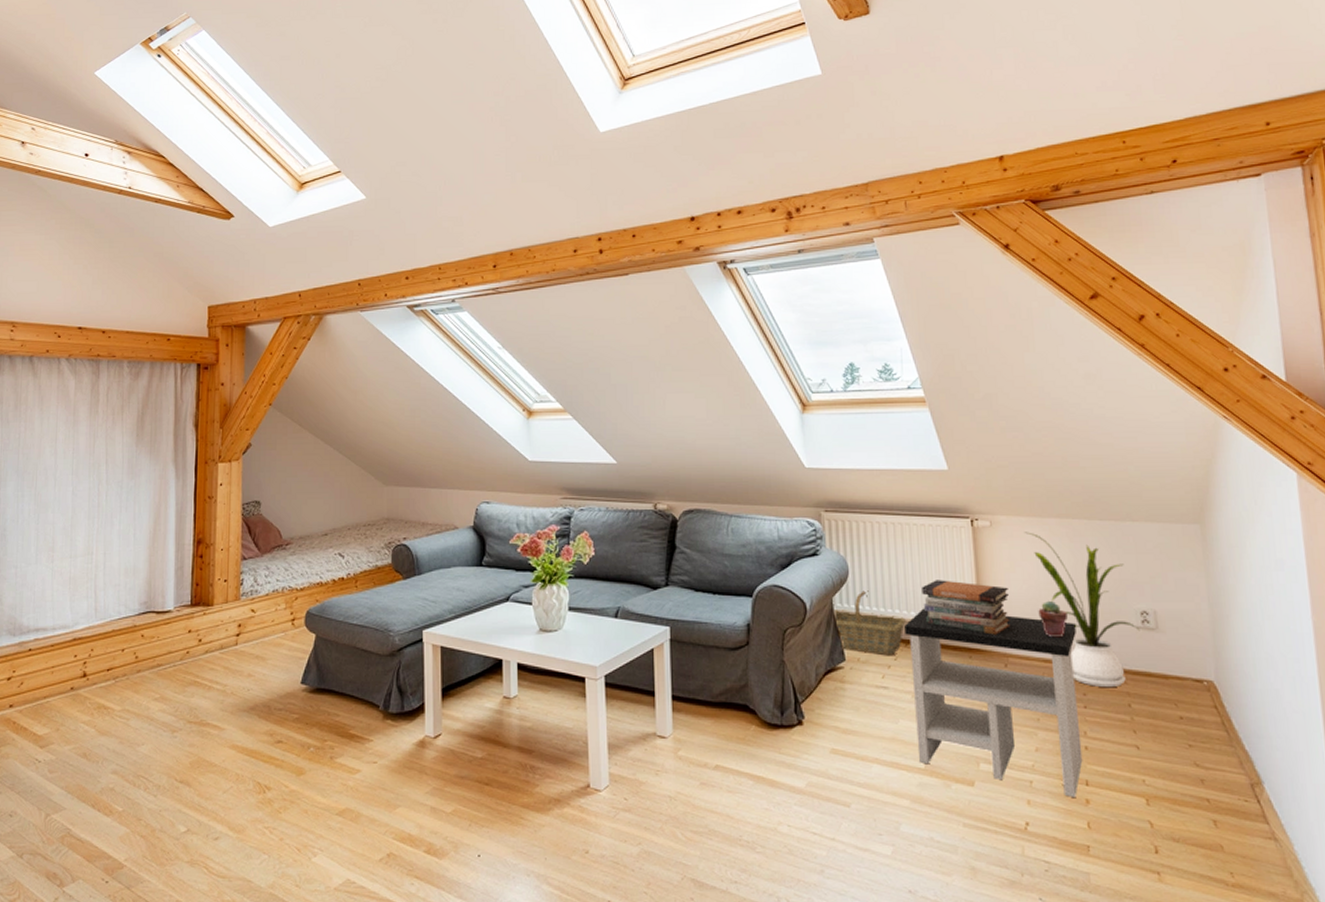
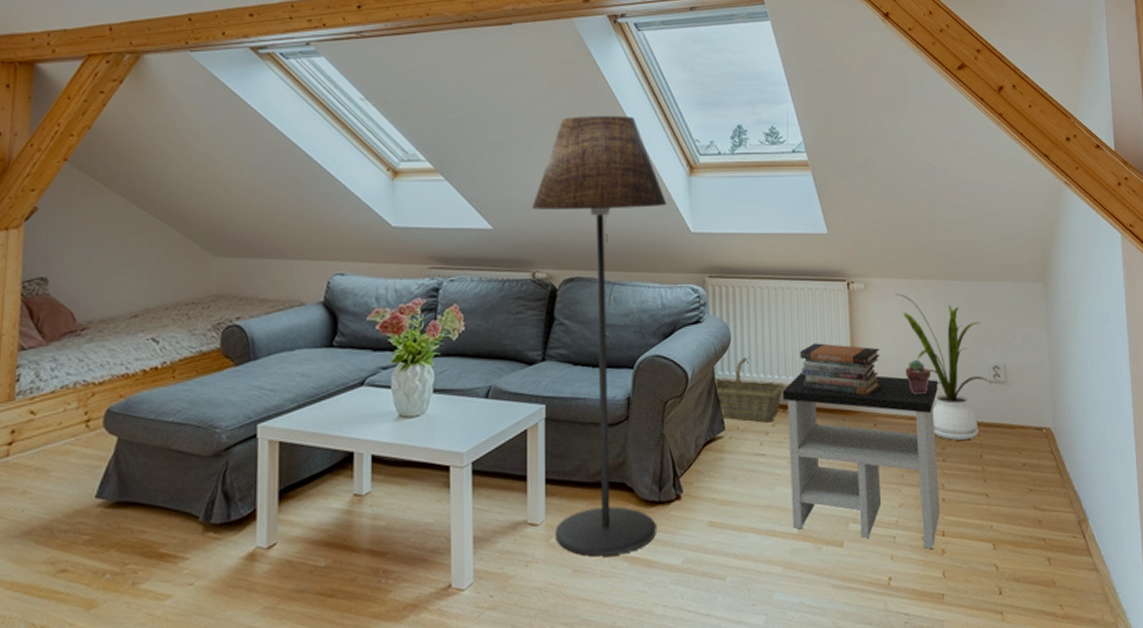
floor lamp: none [651,356,781,772] -> present [531,115,667,557]

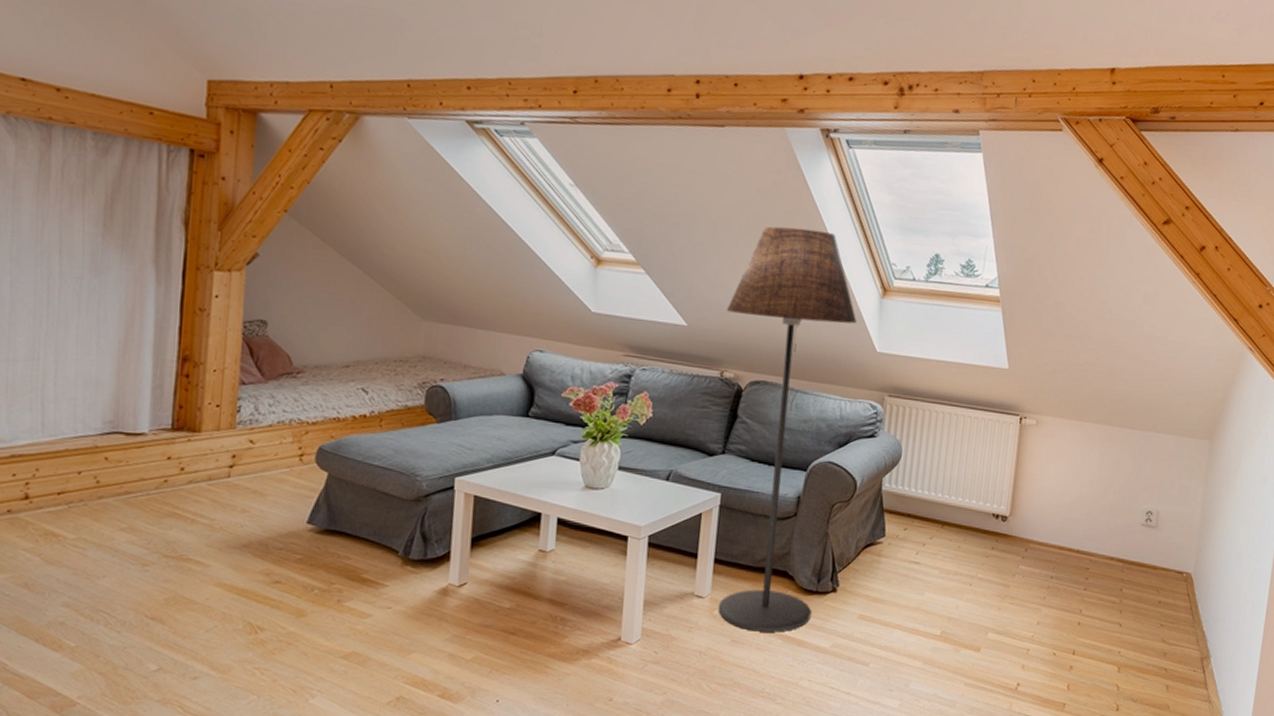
basket: present [716,357,784,423] -> none [882,474,946,535]
side table: present [783,372,940,549] -> none [935,494,1092,664]
book stack: present [800,343,880,396] -> none [964,469,1041,523]
house plant: present [896,293,992,440] -> none [1065,433,1143,574]
potted succulent: present [905,359,931,395] -> none [1062,495,1086,529]

